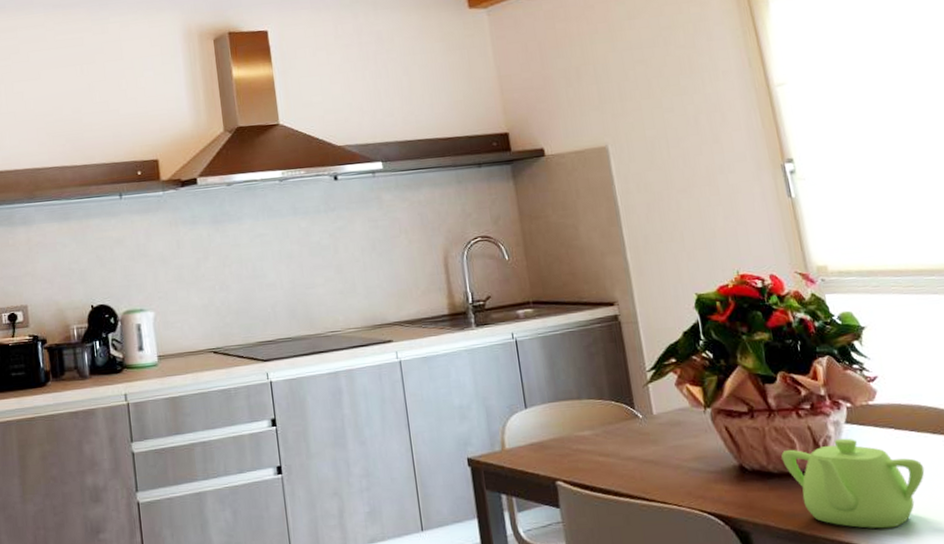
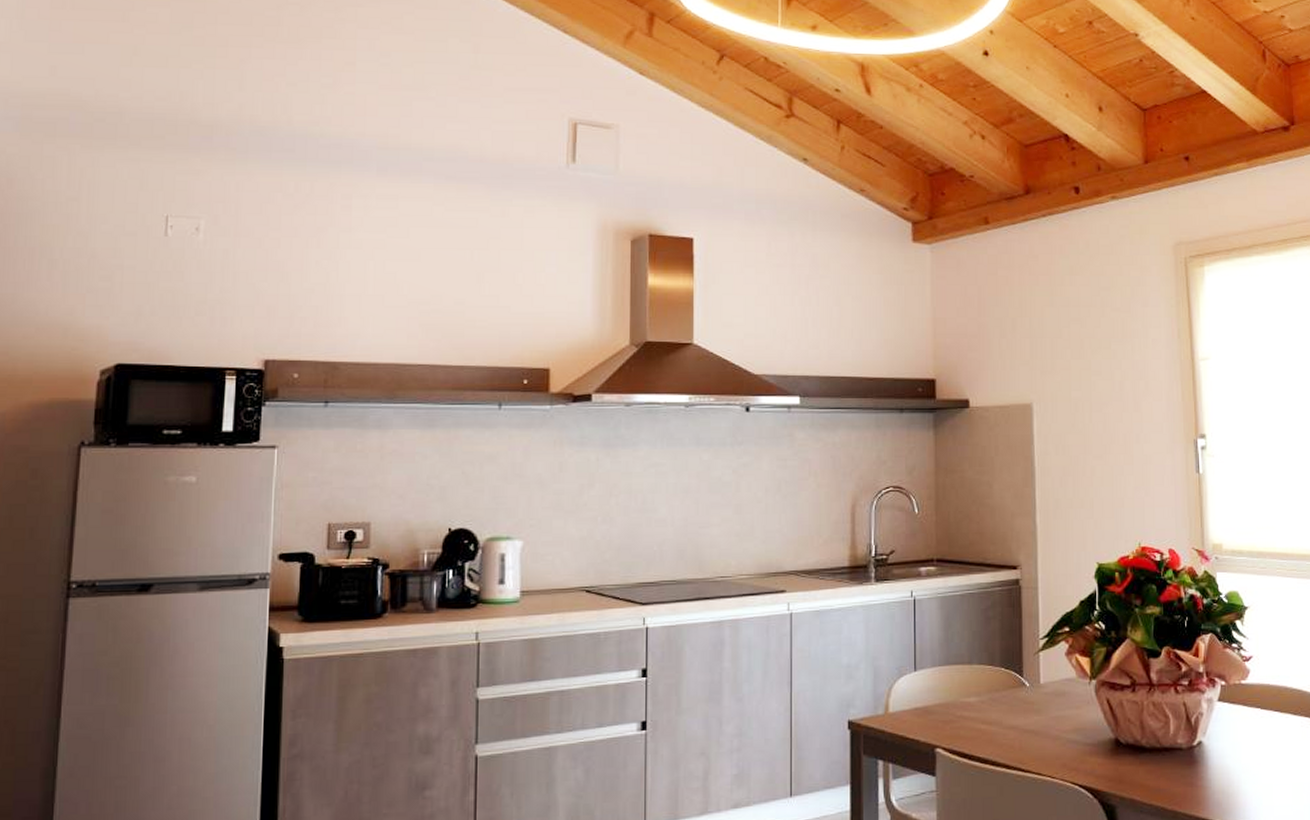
teapot: present [781,438,925,529] -> none [1155,715,1282,806]

